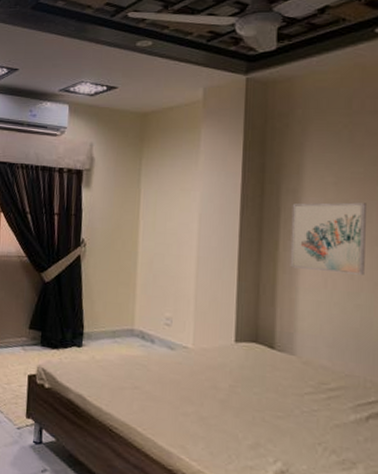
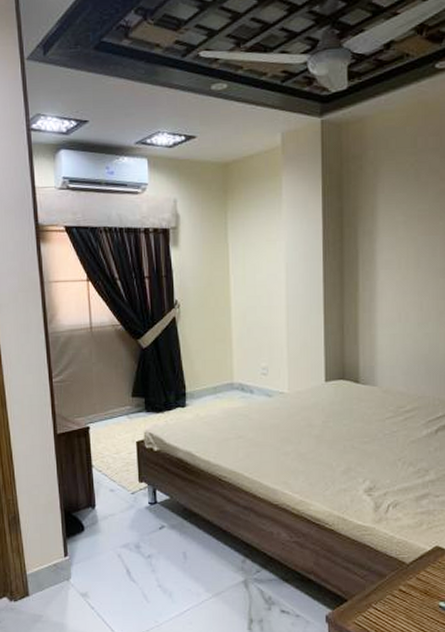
wall art: present [290,202,366,275] -> none [368,238,431,307]

